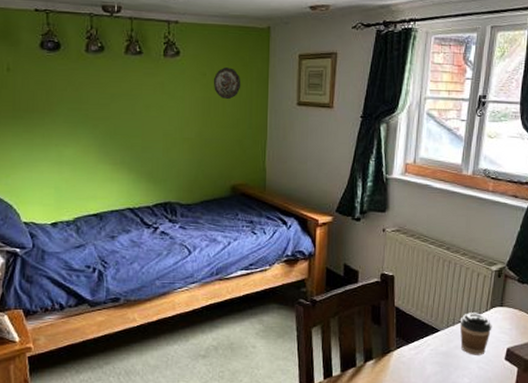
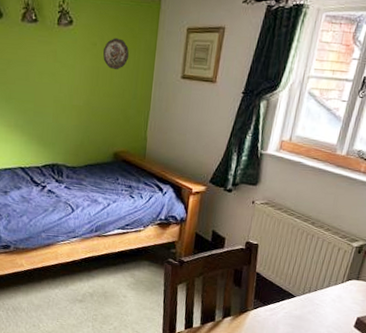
coffee cup: present [459,313,492,355] -> none [314,283,346,322]

